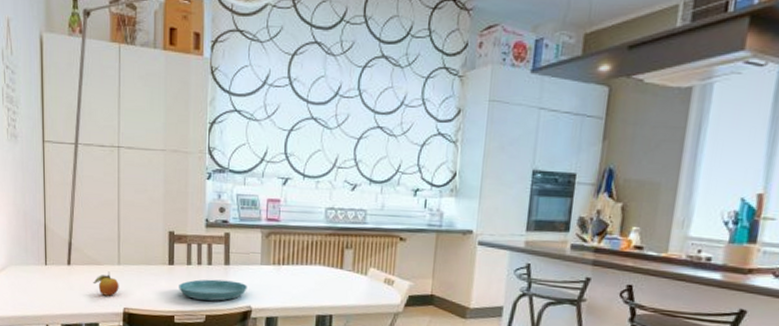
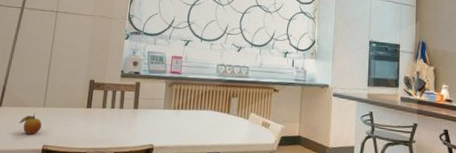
saucer: present [179,279,247,301] -> none [93,120,151,140]

